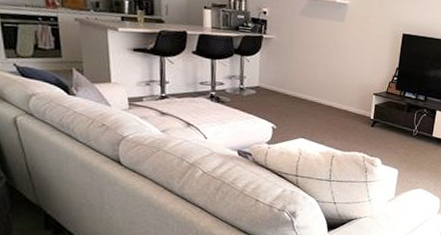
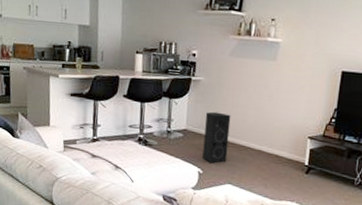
speaker: none [276,69,303,119] -> present [202,111,231,164]

